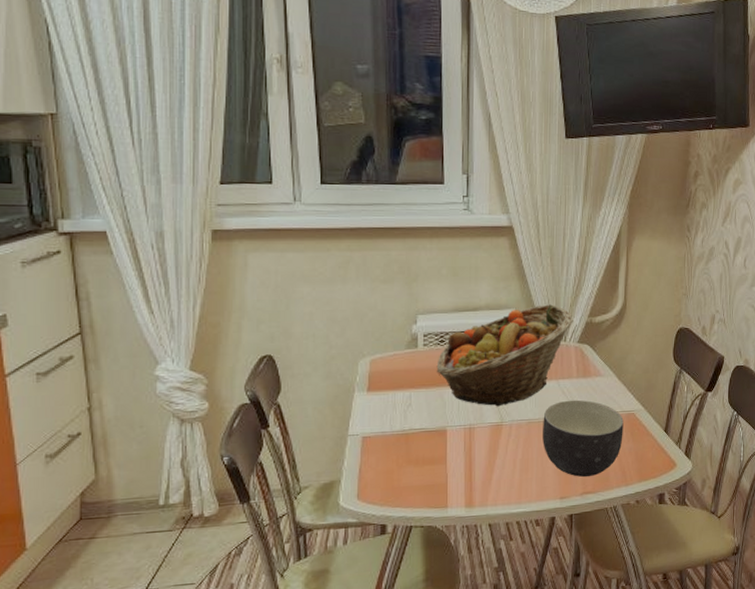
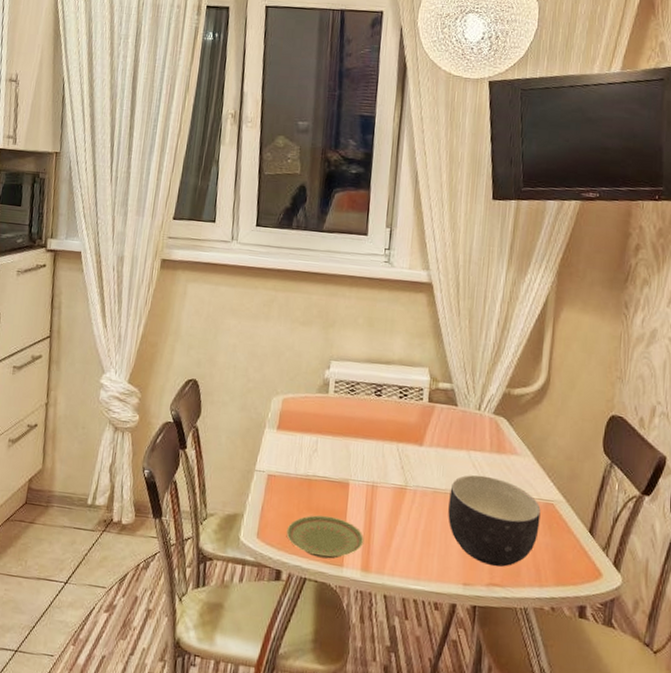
plate: none [388,464,466,505] -> present [286,515,364,559]
fruit basket: present [436,304,573,407] -> none [344,367,490,469]

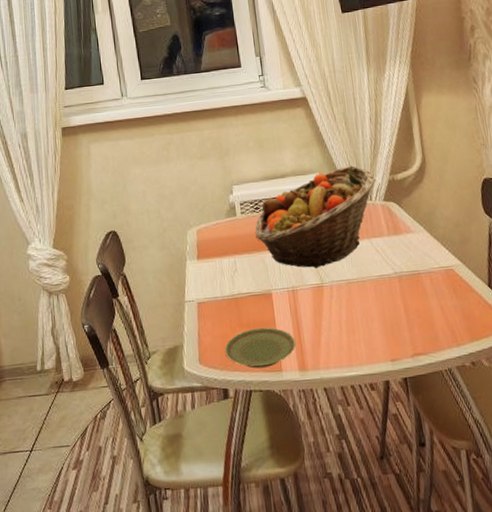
fruit basket: none [344,367,490,469] -> present [255,165,376,269]
bowl: present [448,475,541,567] -> none [361,257,446,338]

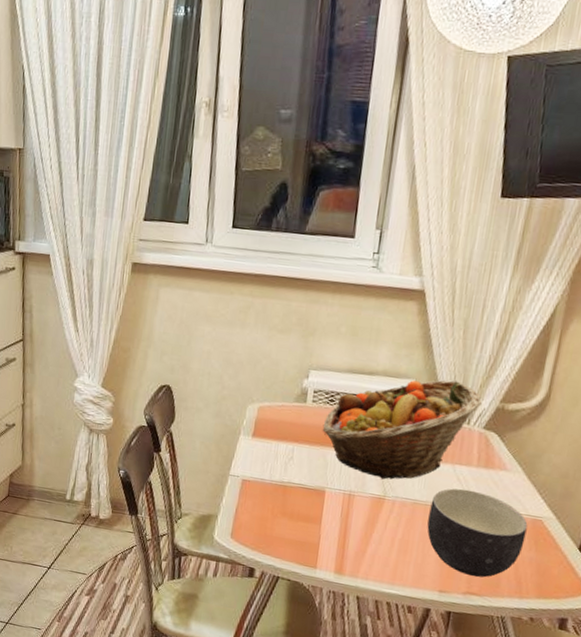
plate: present [224,327,296,369] -> none [260,519,339,561]
bowl: none [361,257,446,338] -> present [427,488,528,578]

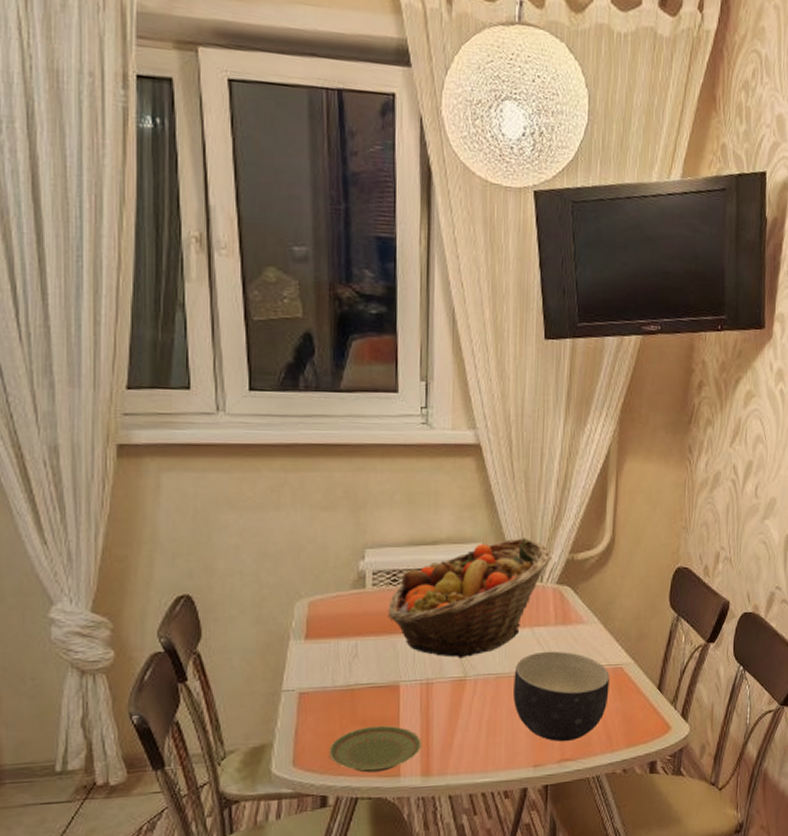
plate: none [260,519,339,561] -> present [329,725,422,773]

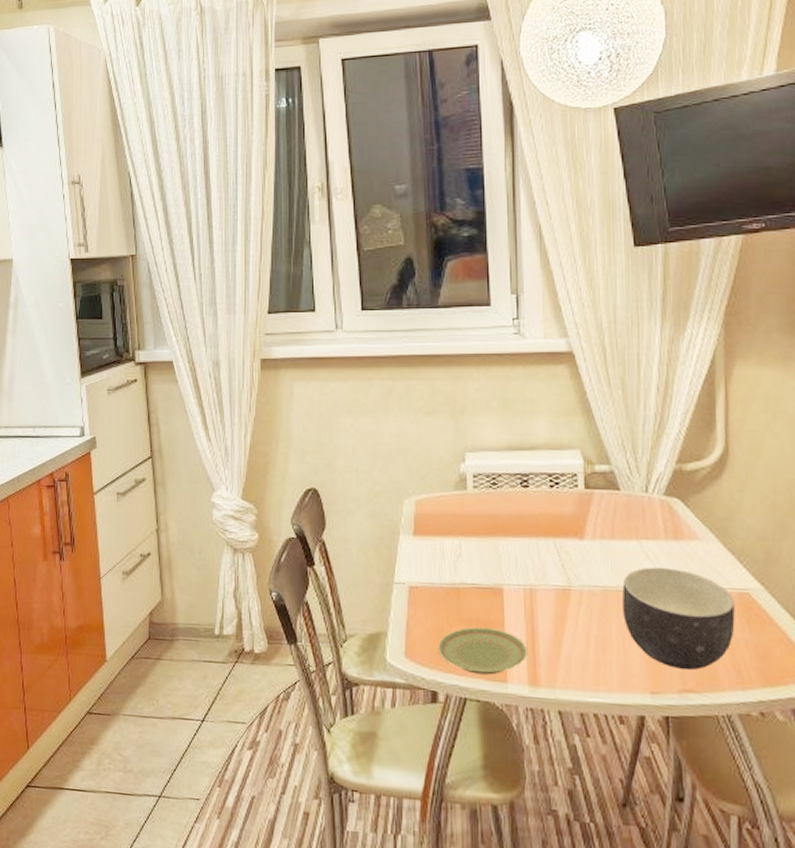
fruit basket: present [388,538,552,659] -> none [489,445,656,567]

